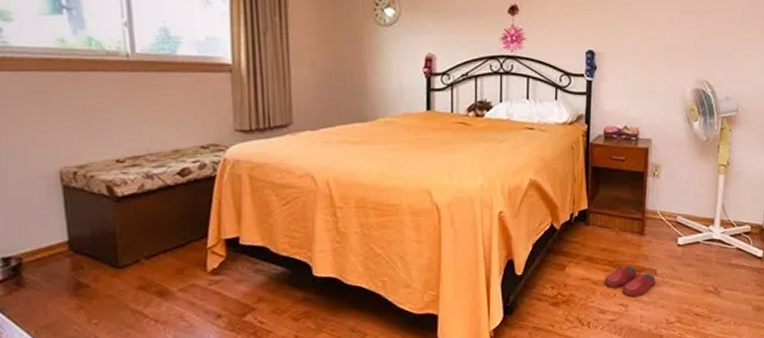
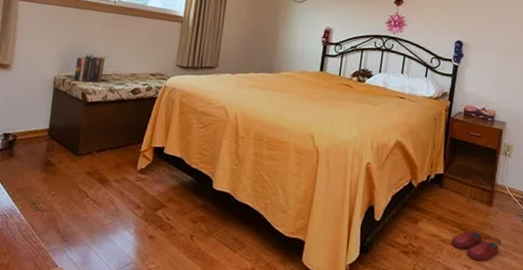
books: none [88,131,132,172] -> present [74,53,106,83]

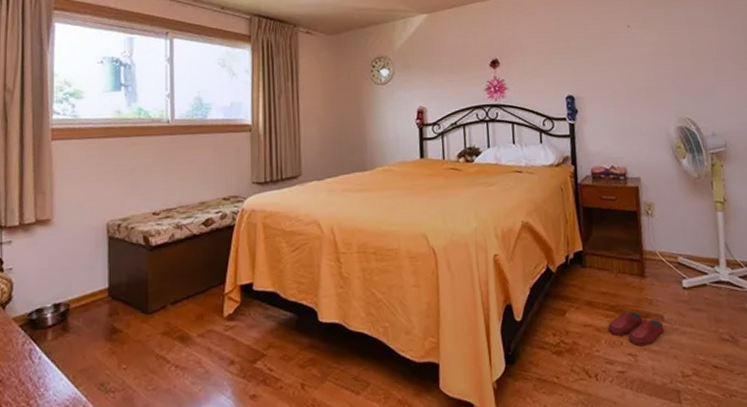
books: present [74,53,106,83] -> none [131,186,167,224]

